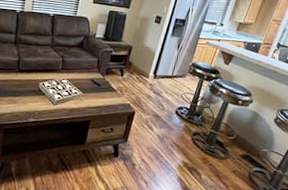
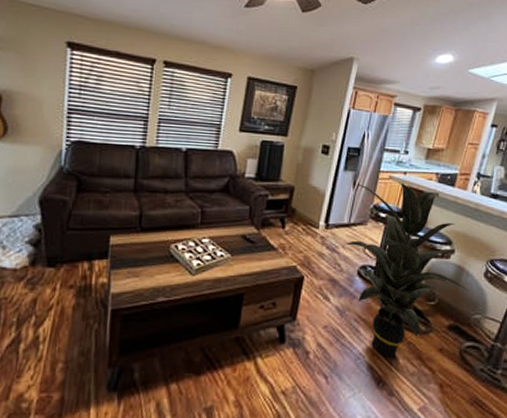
indoor plant: none [167,46,261,174] -> present [345,181,468,358]

